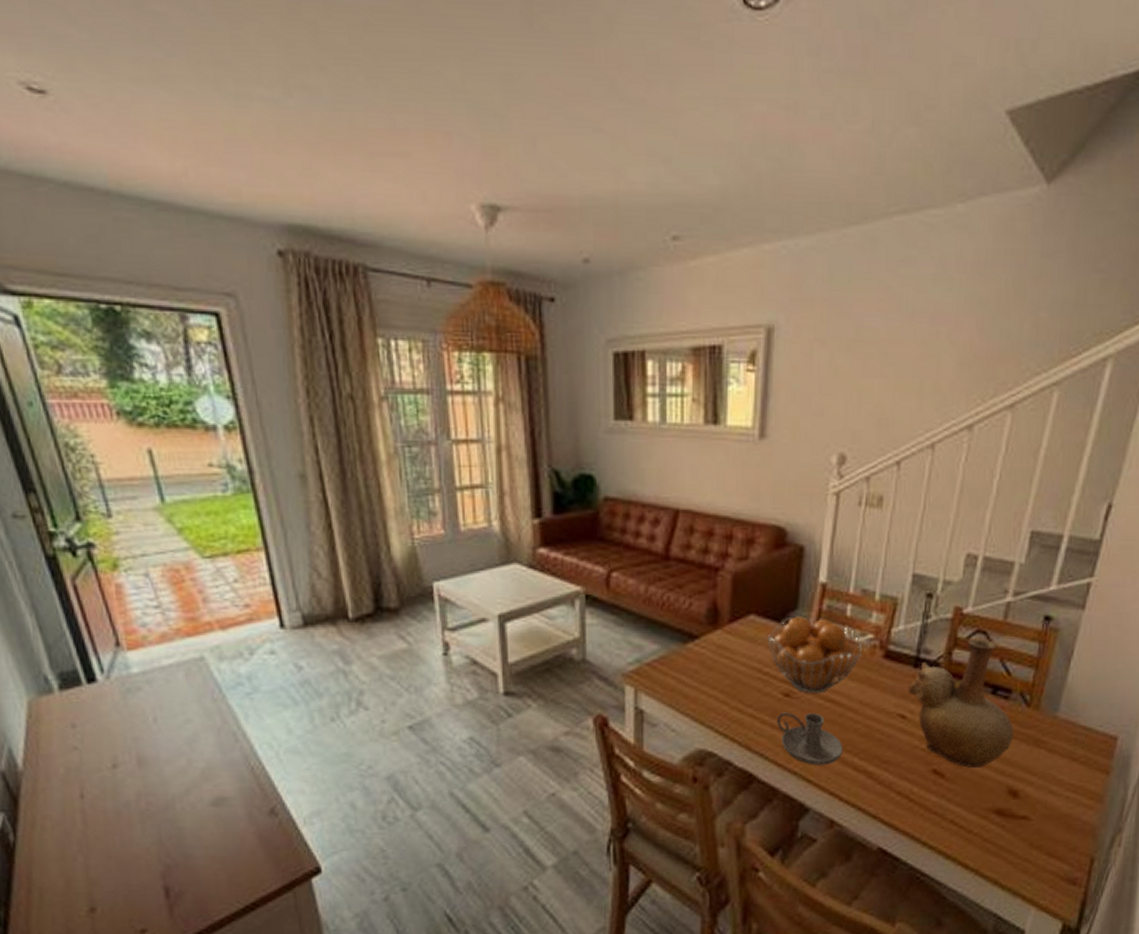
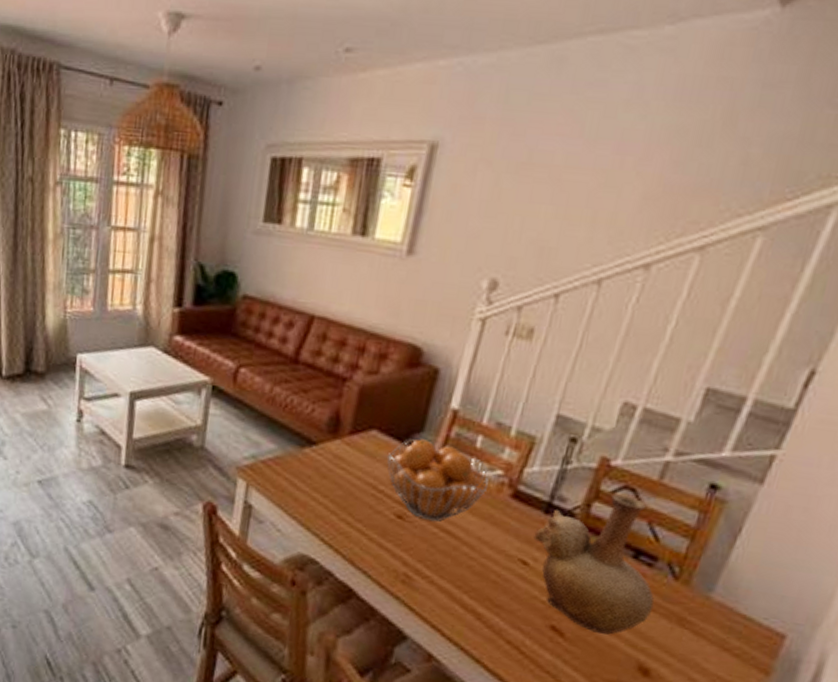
candle holder: present [777,712,843,766] -> none [385,533,454,597]

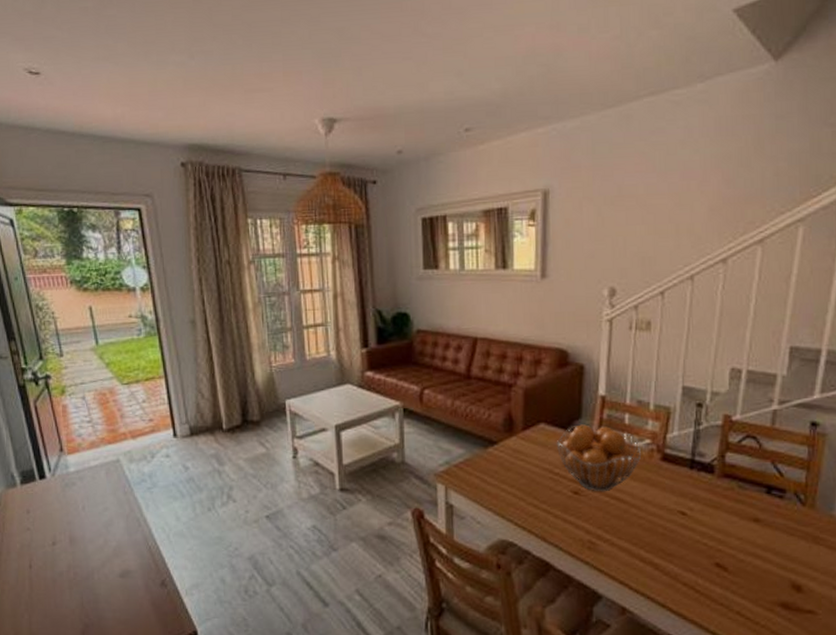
vase: present [533,494,654,635] -> none [686,443,792,562]

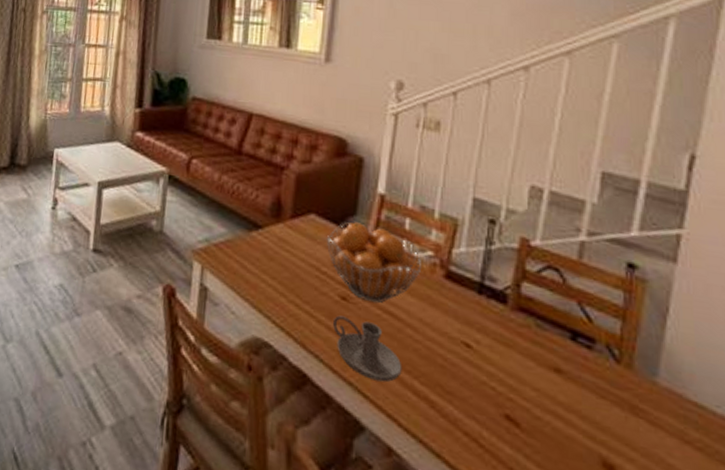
candle holder: none [568,508,630,556] -> present [333,315,402,383]

